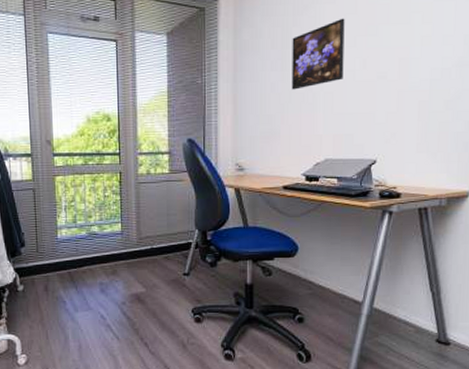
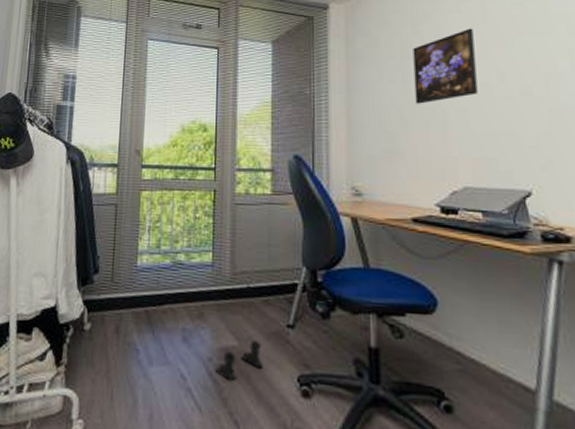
boots: none [128,287,166,318] -> present [215,341,264,382]

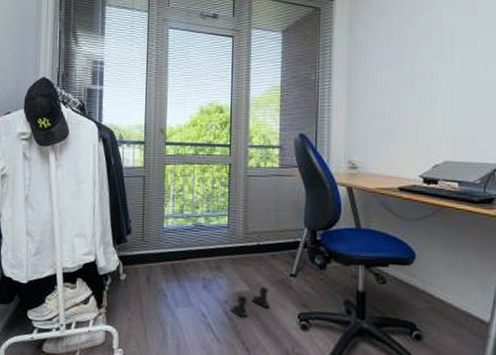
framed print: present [413,28,478,104] -> none [408,19,464,89]

